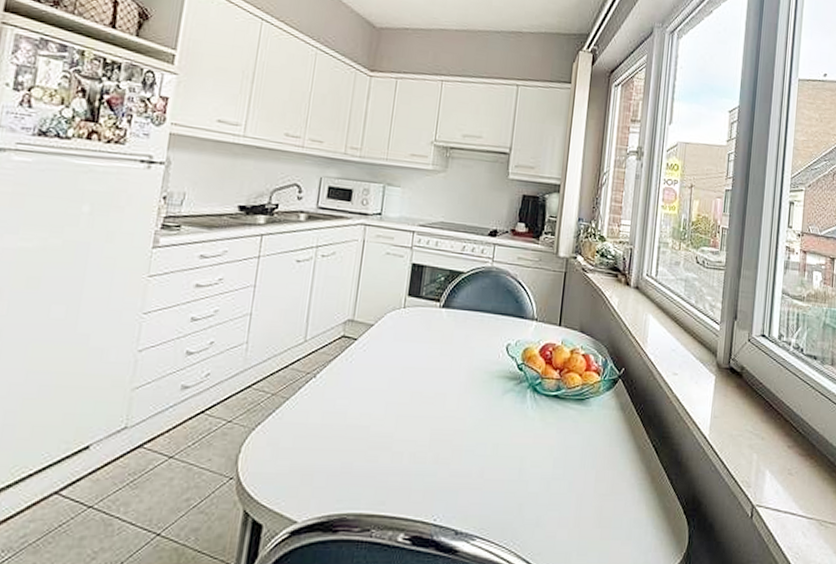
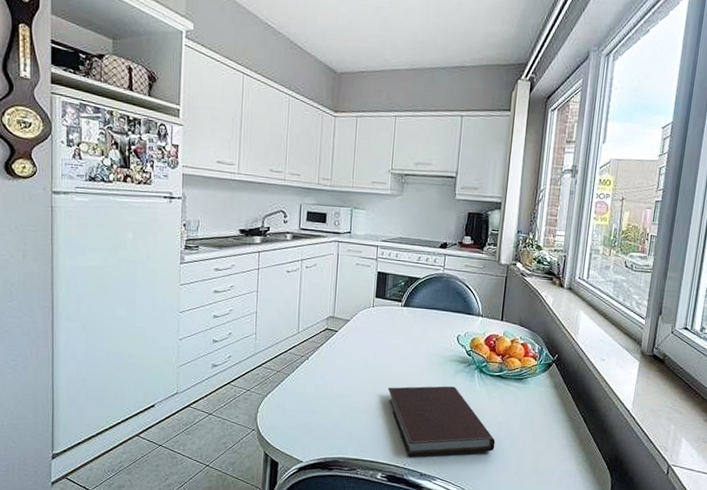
notebook: none [417,410,551,508] -> present [387,386,496,457]

